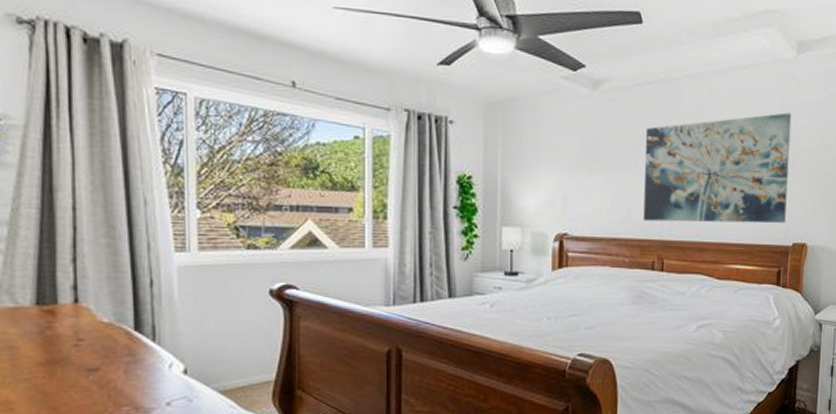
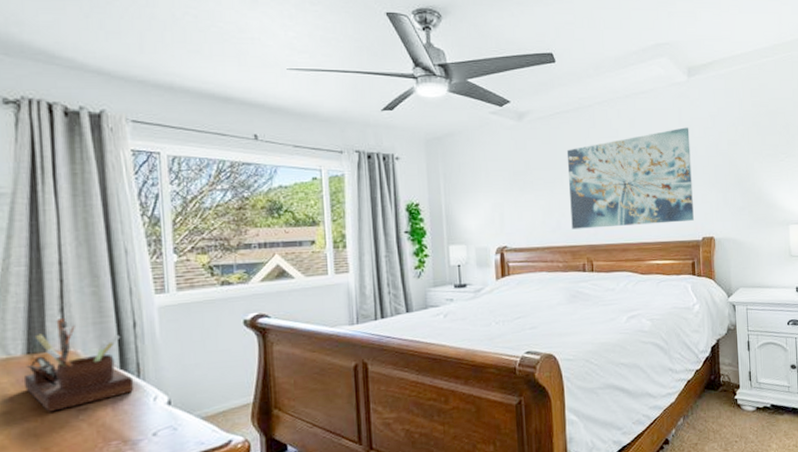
desk organizer: none [31,270,149,369] -> present [23,318,134,412]

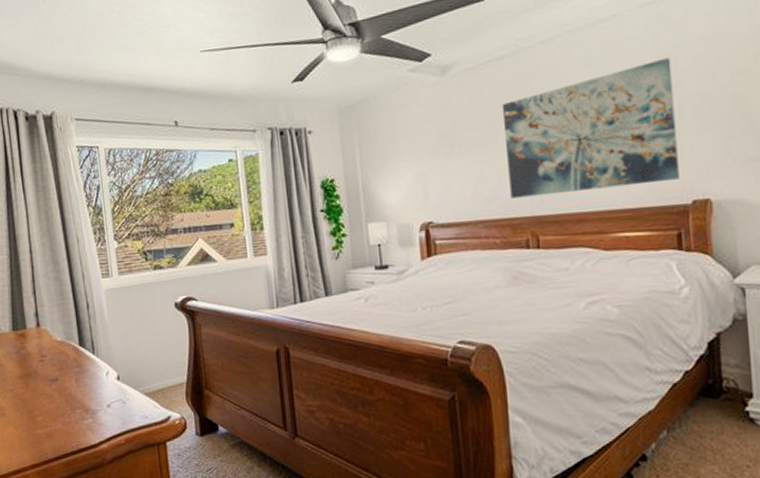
desk organizer: present [23,318,134,412] -> none [11,300,91,381]

